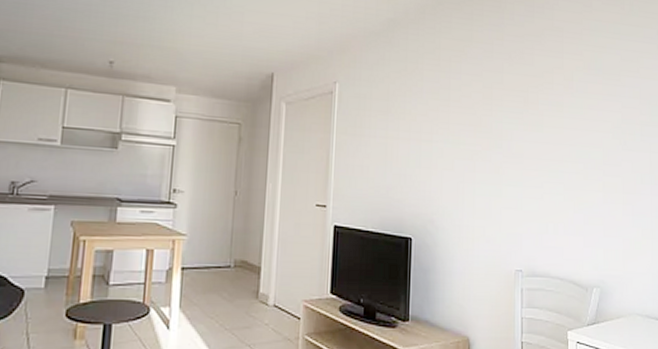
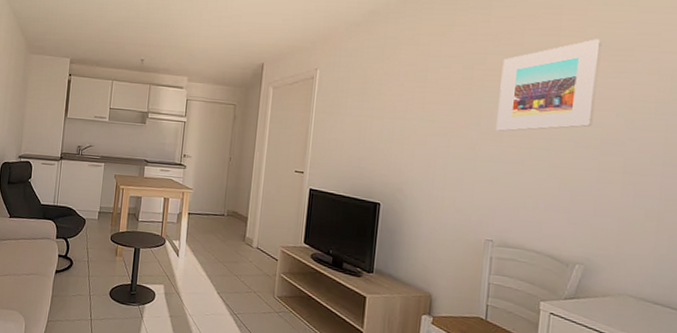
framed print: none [517,62,596,154] -> present [496,39,602,132]

